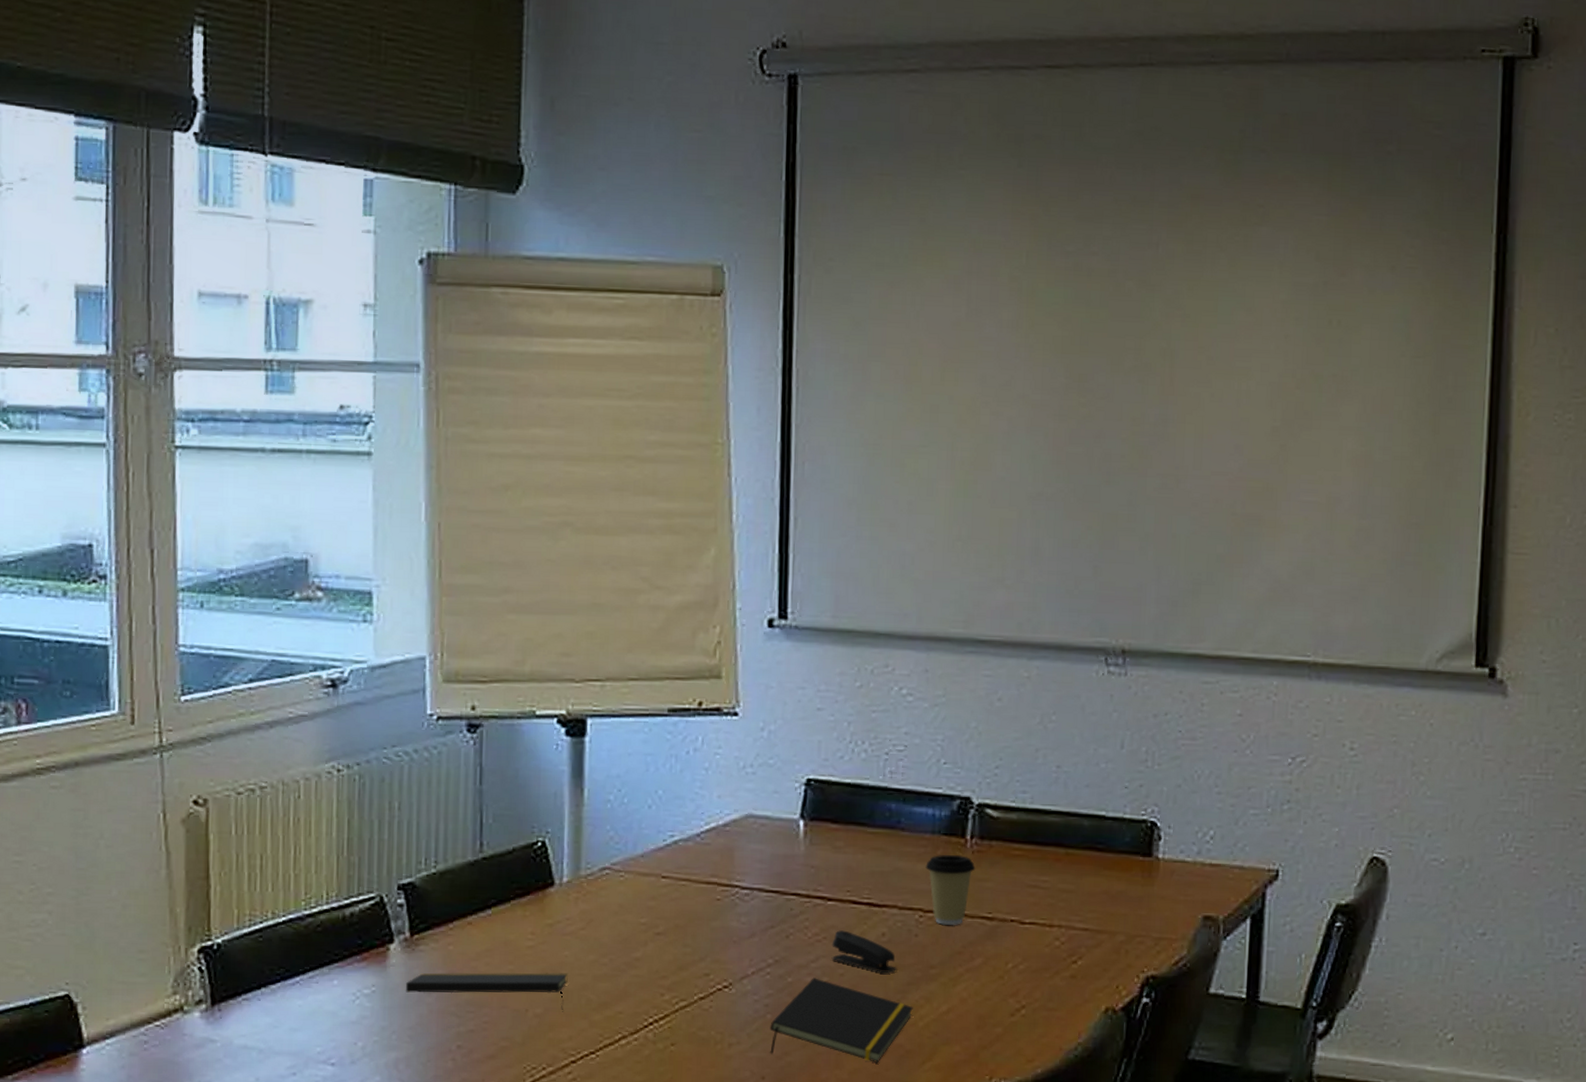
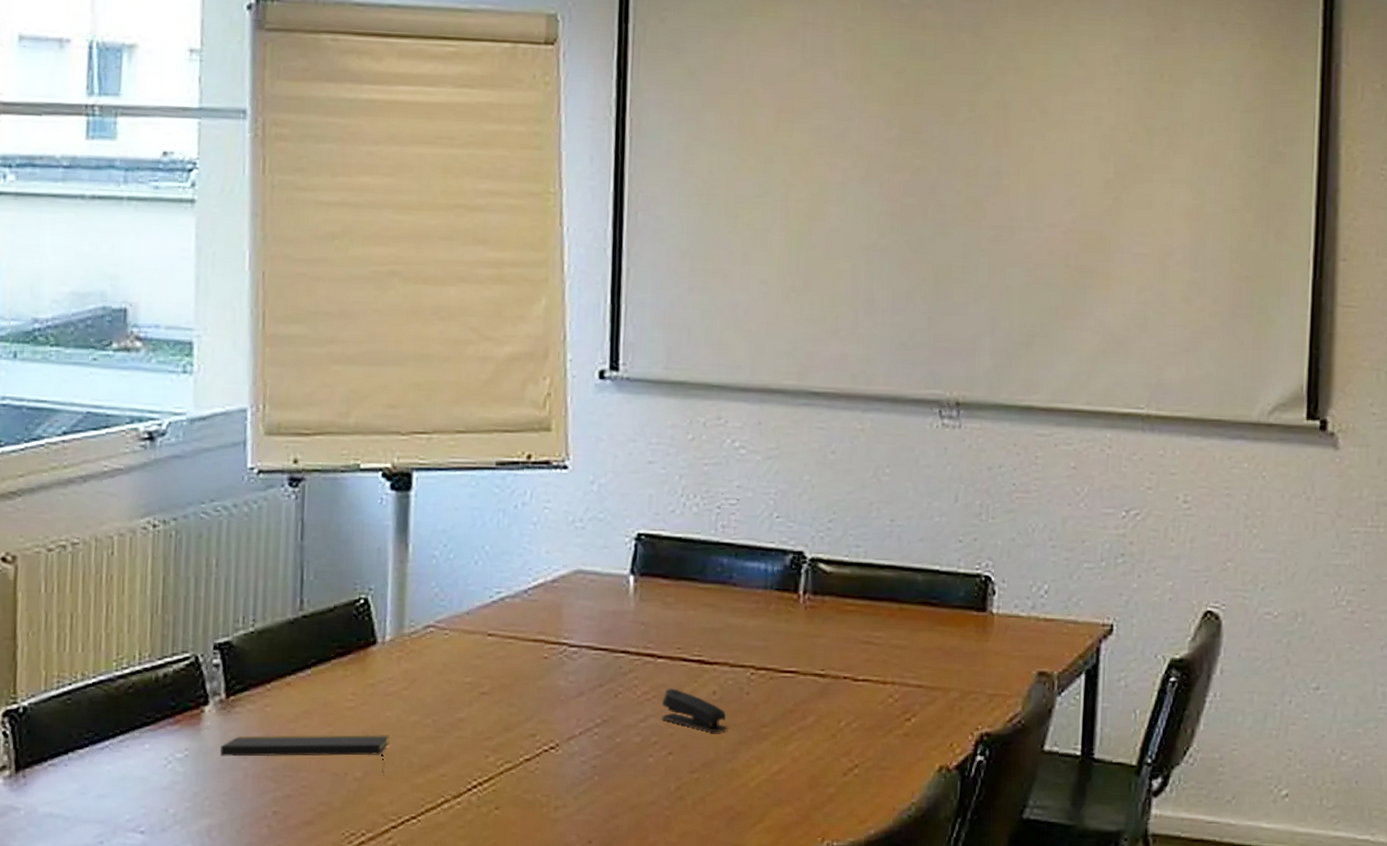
notepad: present [770,978,914,1063] -> none [597,738,745,825]
coffee cup: present [925,855,976,925] -> none [757,611,809,683]

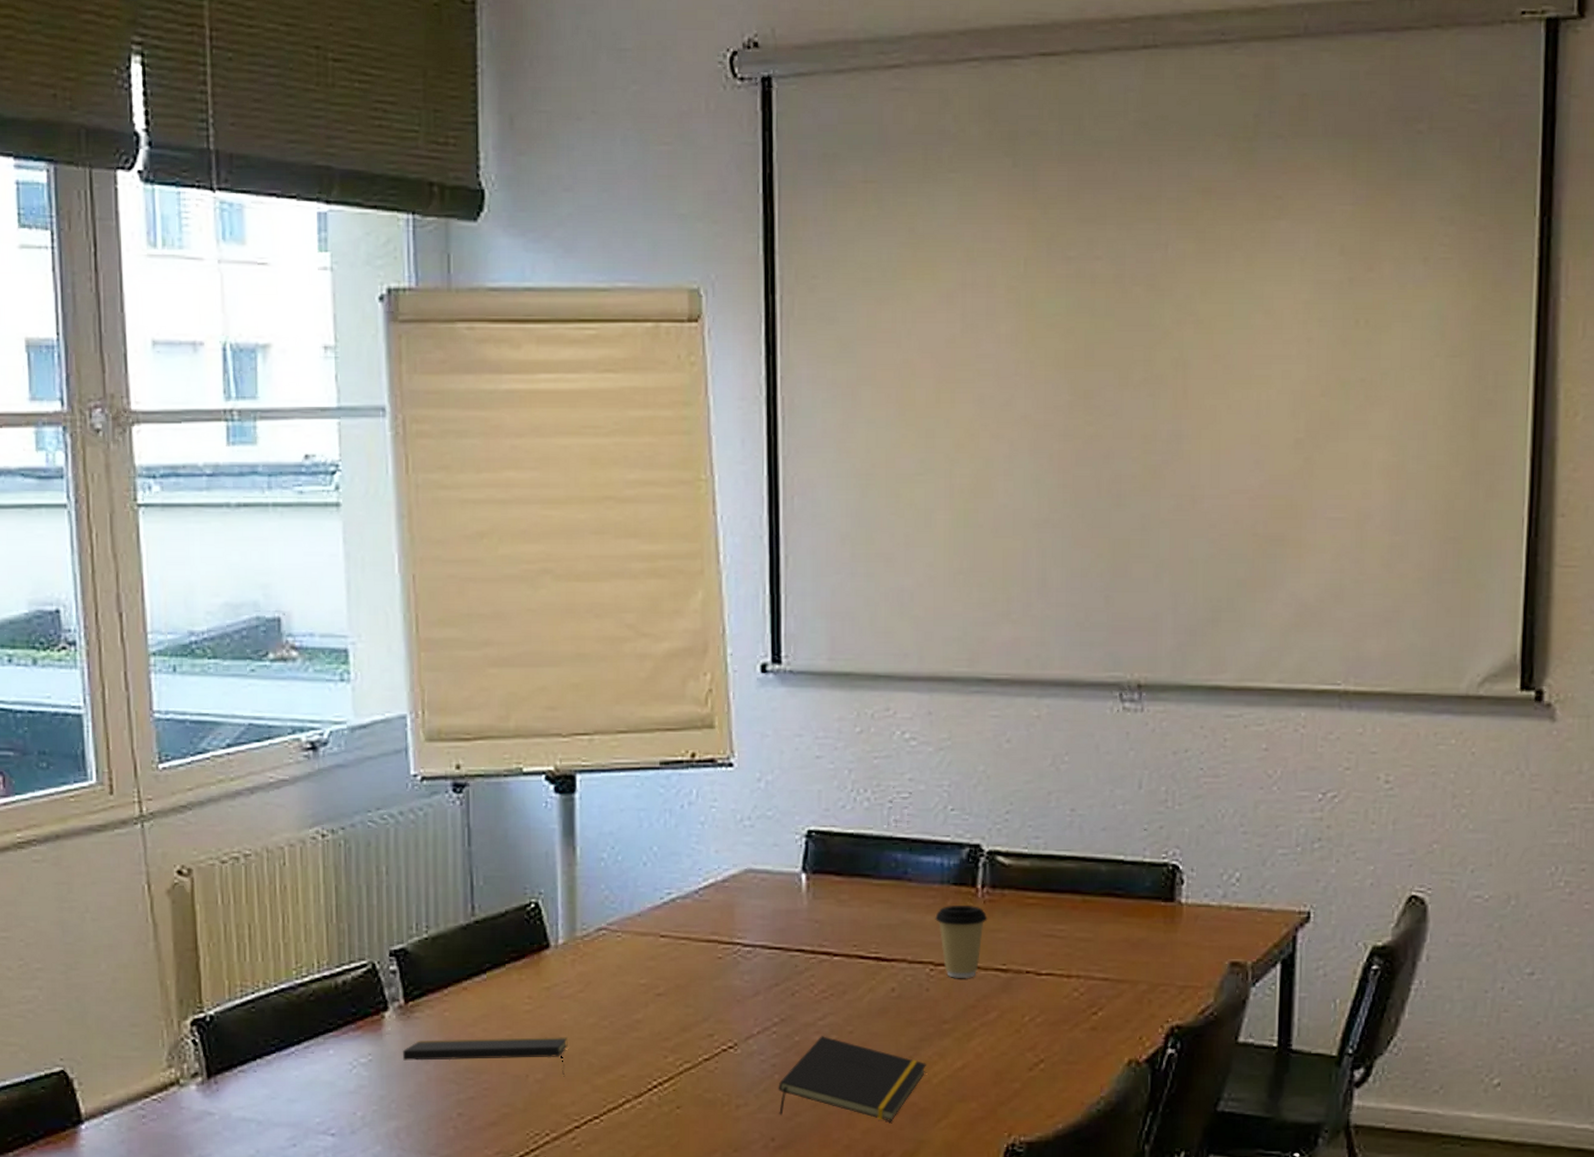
notepad: none [597,738,745,825] -> present [778,1036,928,1121]
stapler: present [661,688,728,732] -> none [839,986,909,1029]
coffee cup: none [757,611,809,683] -> present [935,906,988,978]

